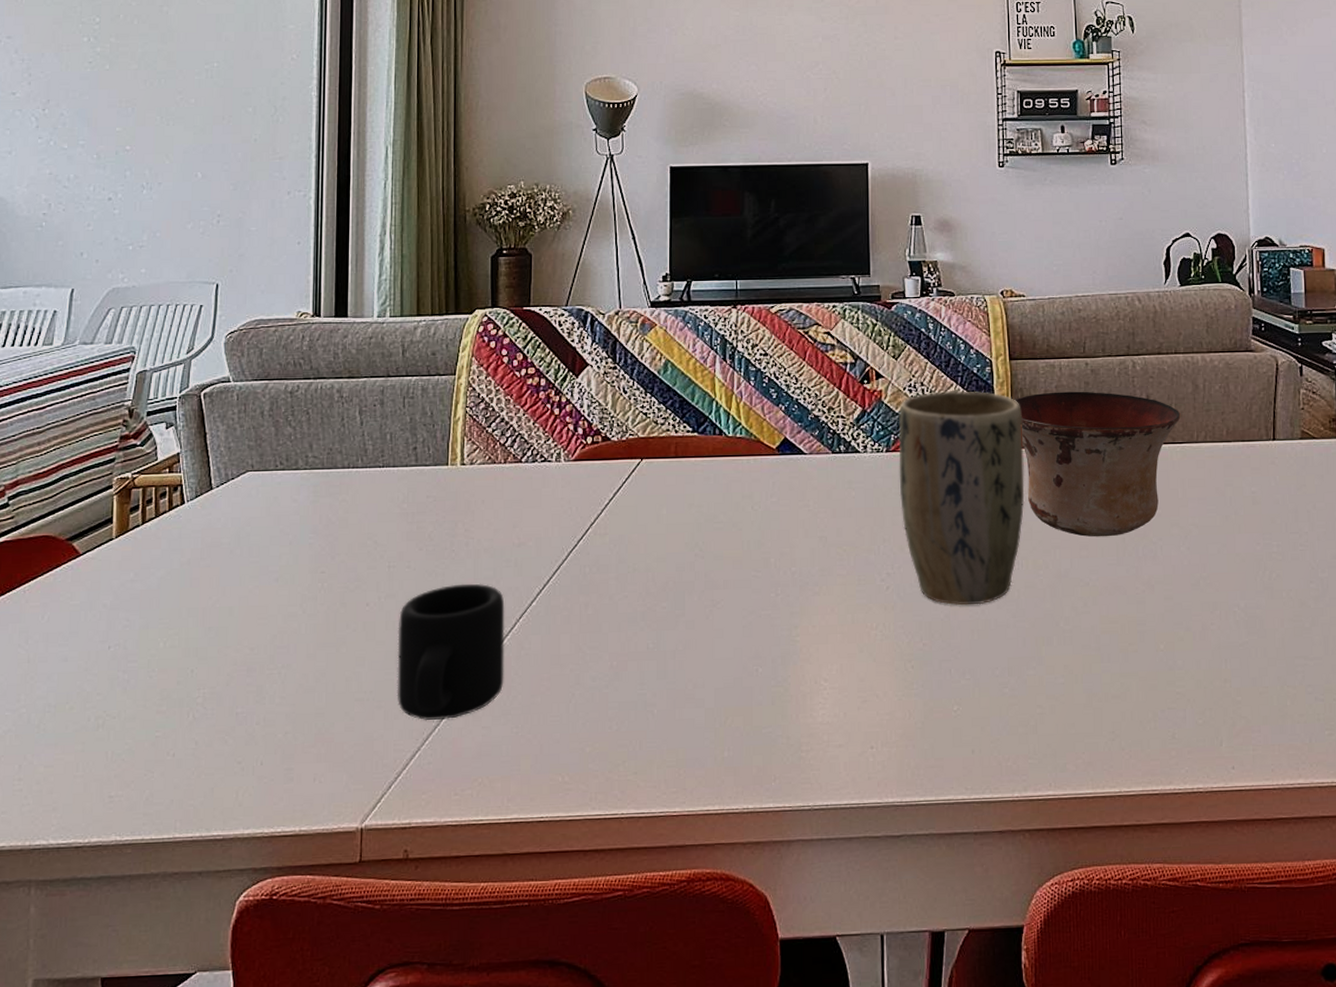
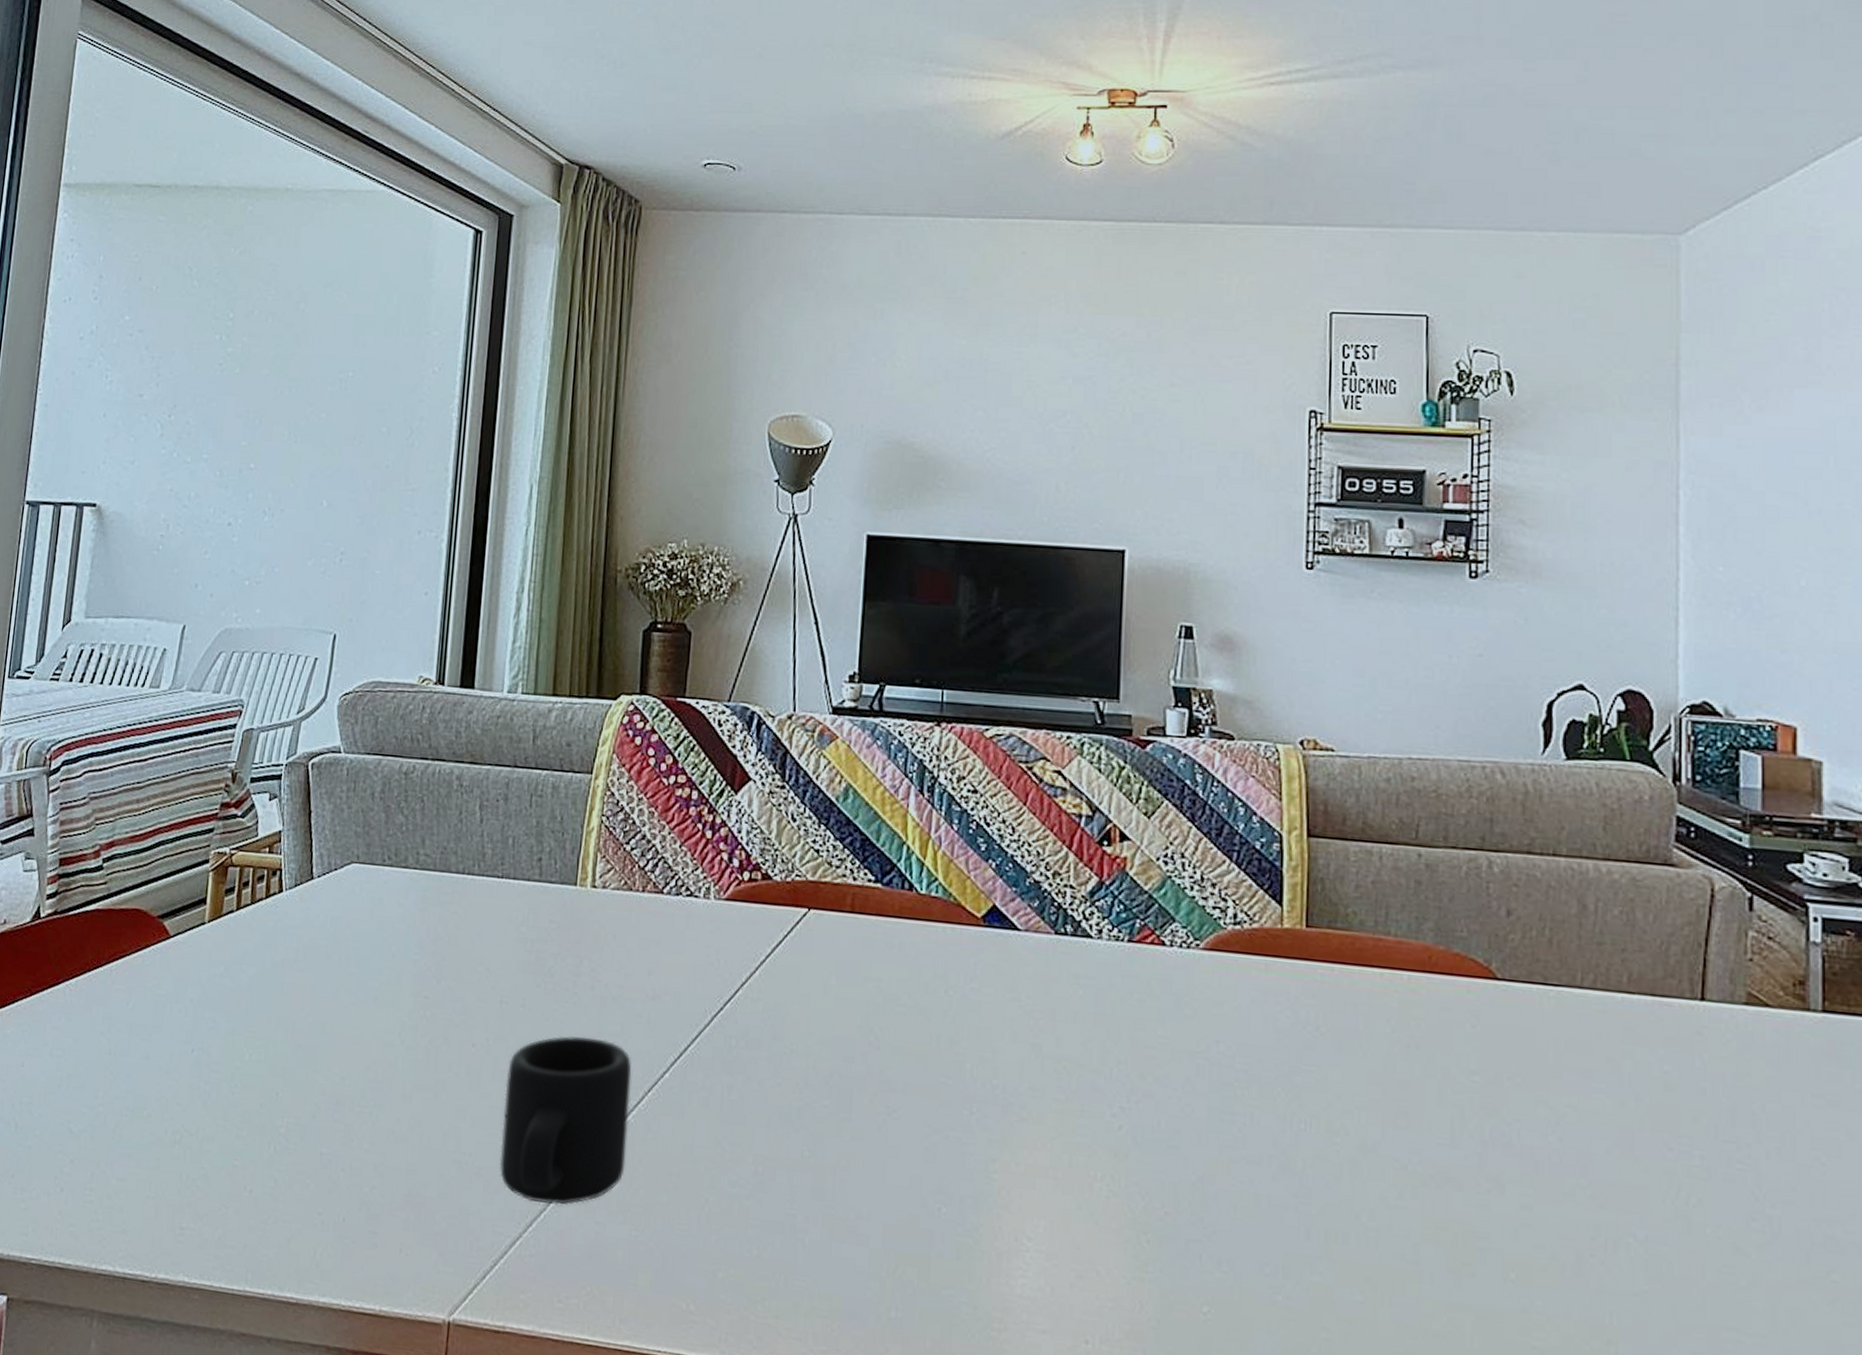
plant pot: present [898,390,1025,605] -> none [1143,867,1322,1172]
bowl: present [1013,391,1182,537] -> none [1310,888,1560,1106]

